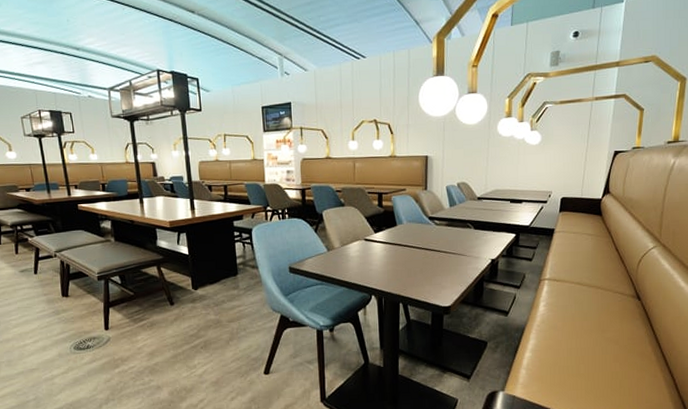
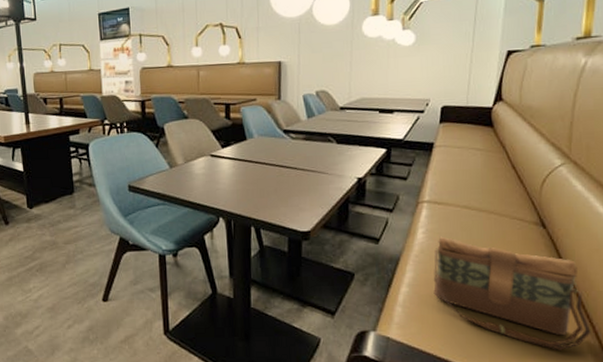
shoulder bag: none [551,308,672,400] -> present [433,236,591,350]

